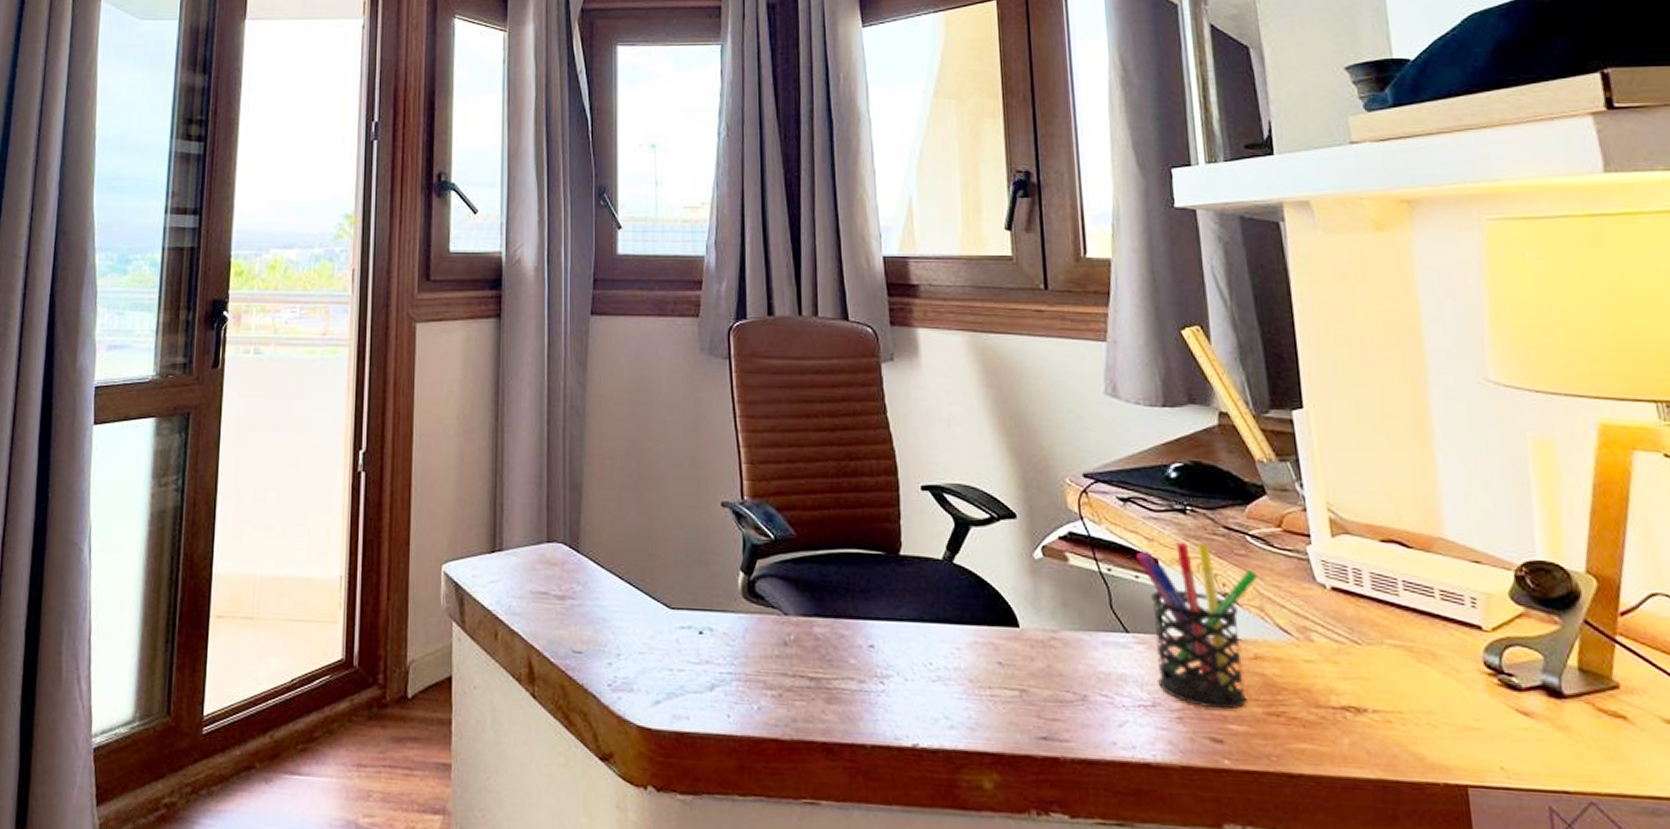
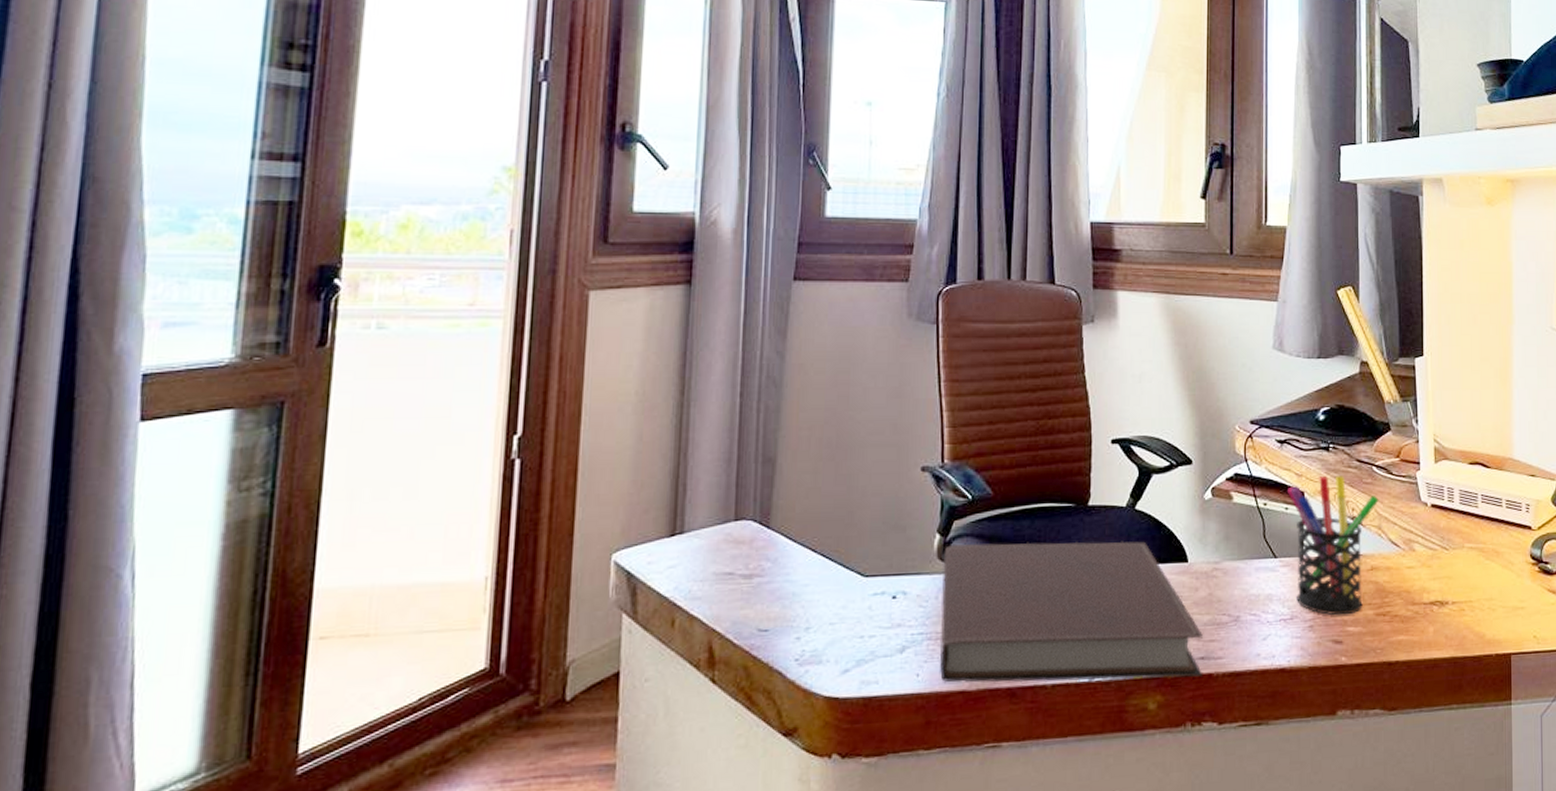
notebook: none [748,583,1048,760] -> present [940,541,1204,683]

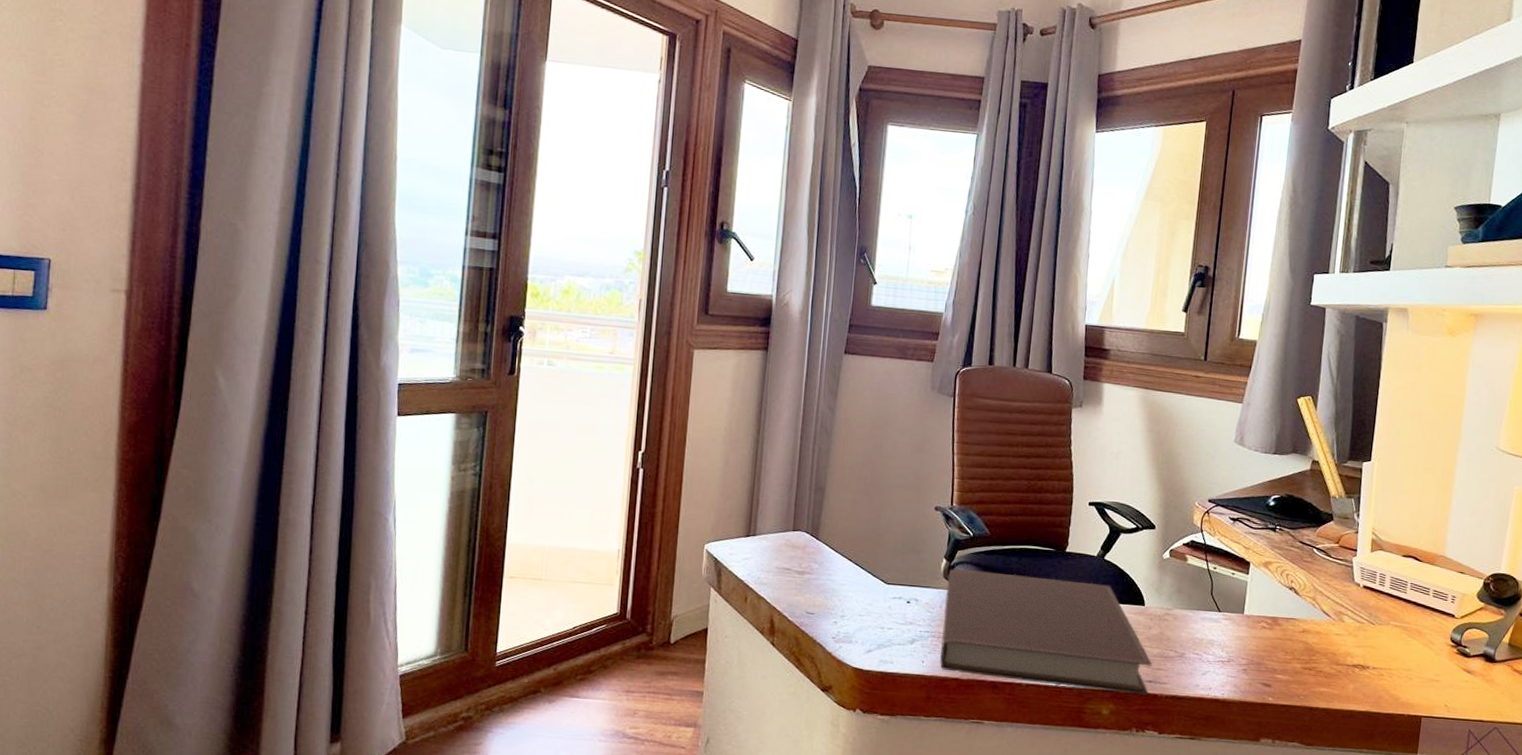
pen holder: present [1286,475,1379,616] -> none [1234,550,1316,665]

